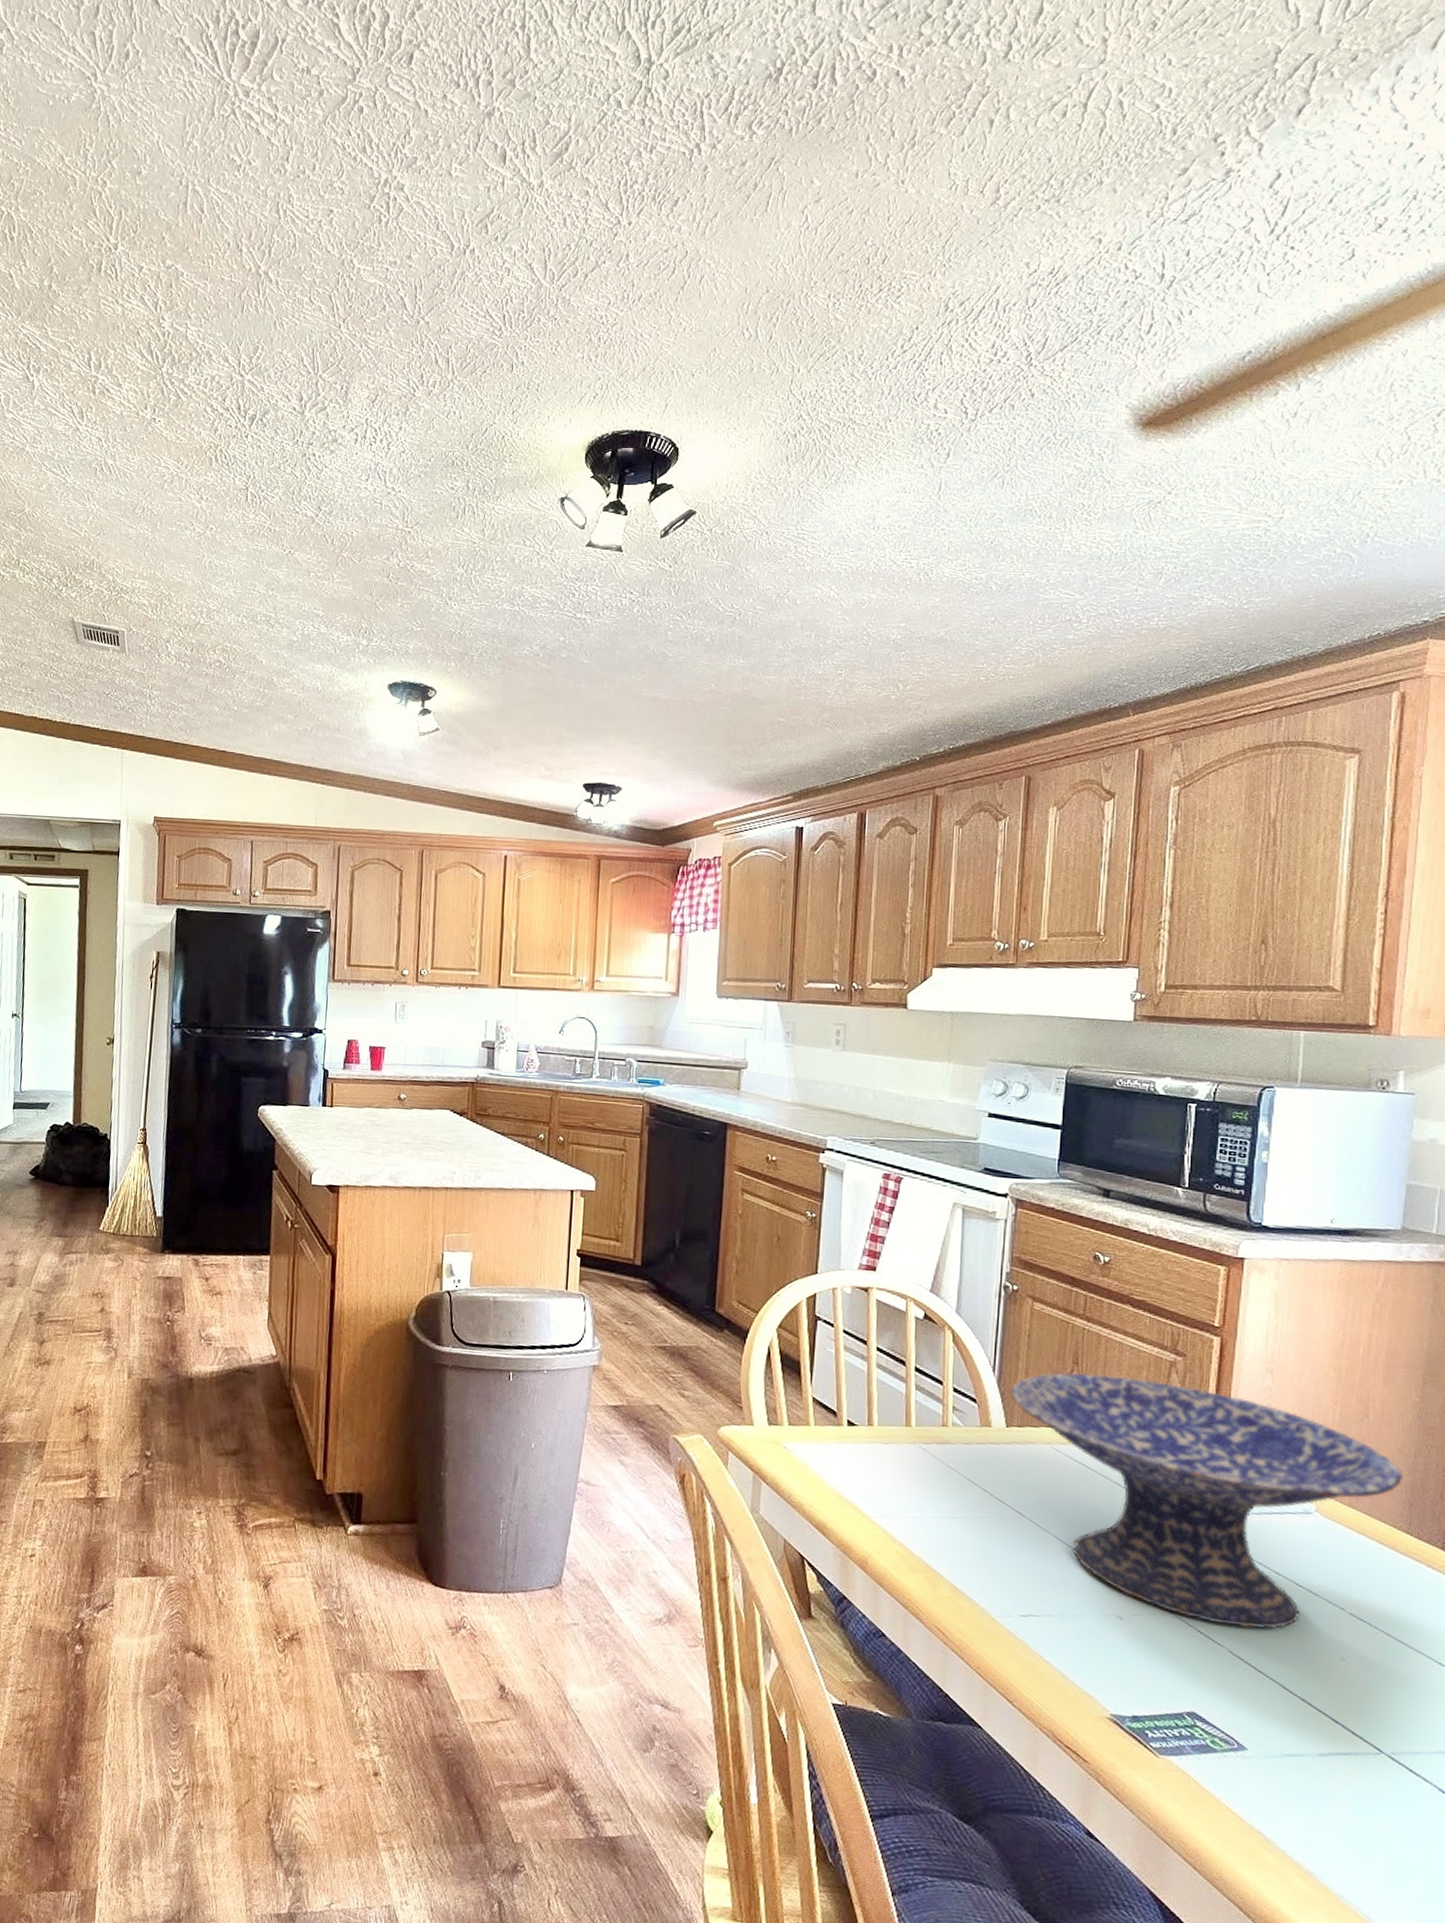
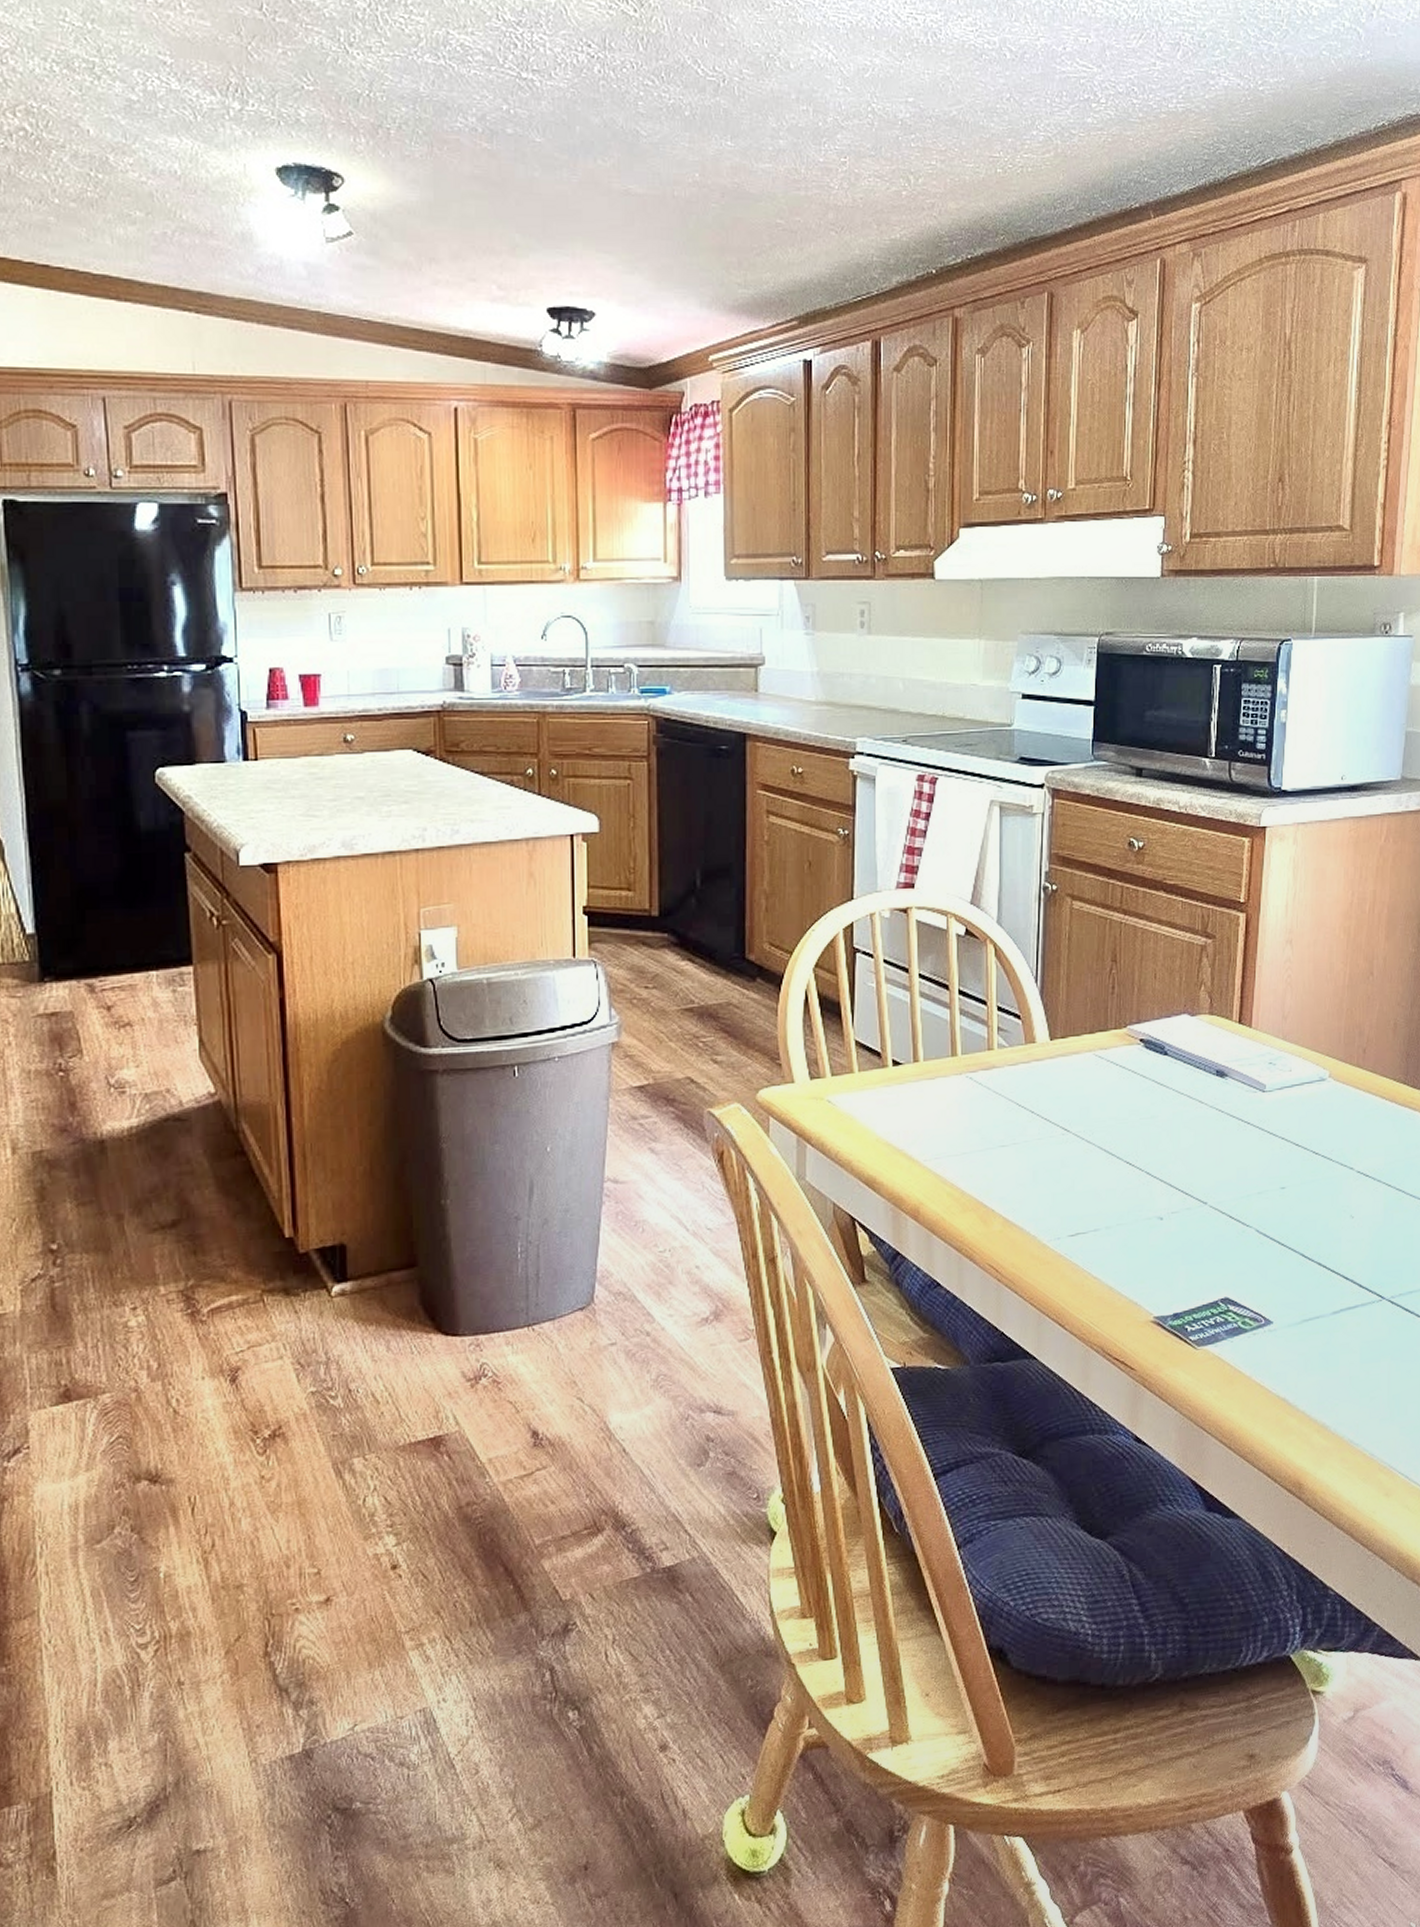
decorative bowl: present [1011,1372,1403,1629] -> none [1053,968,1401,1206]

